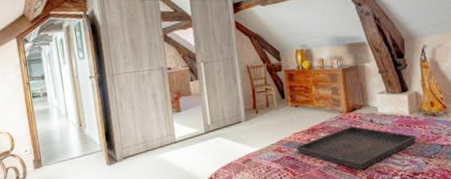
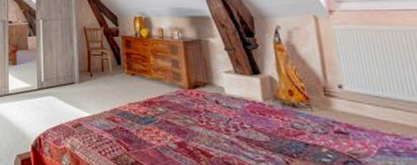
serving tray: present [296,125,417,170] -> none [131,104,274,157]

